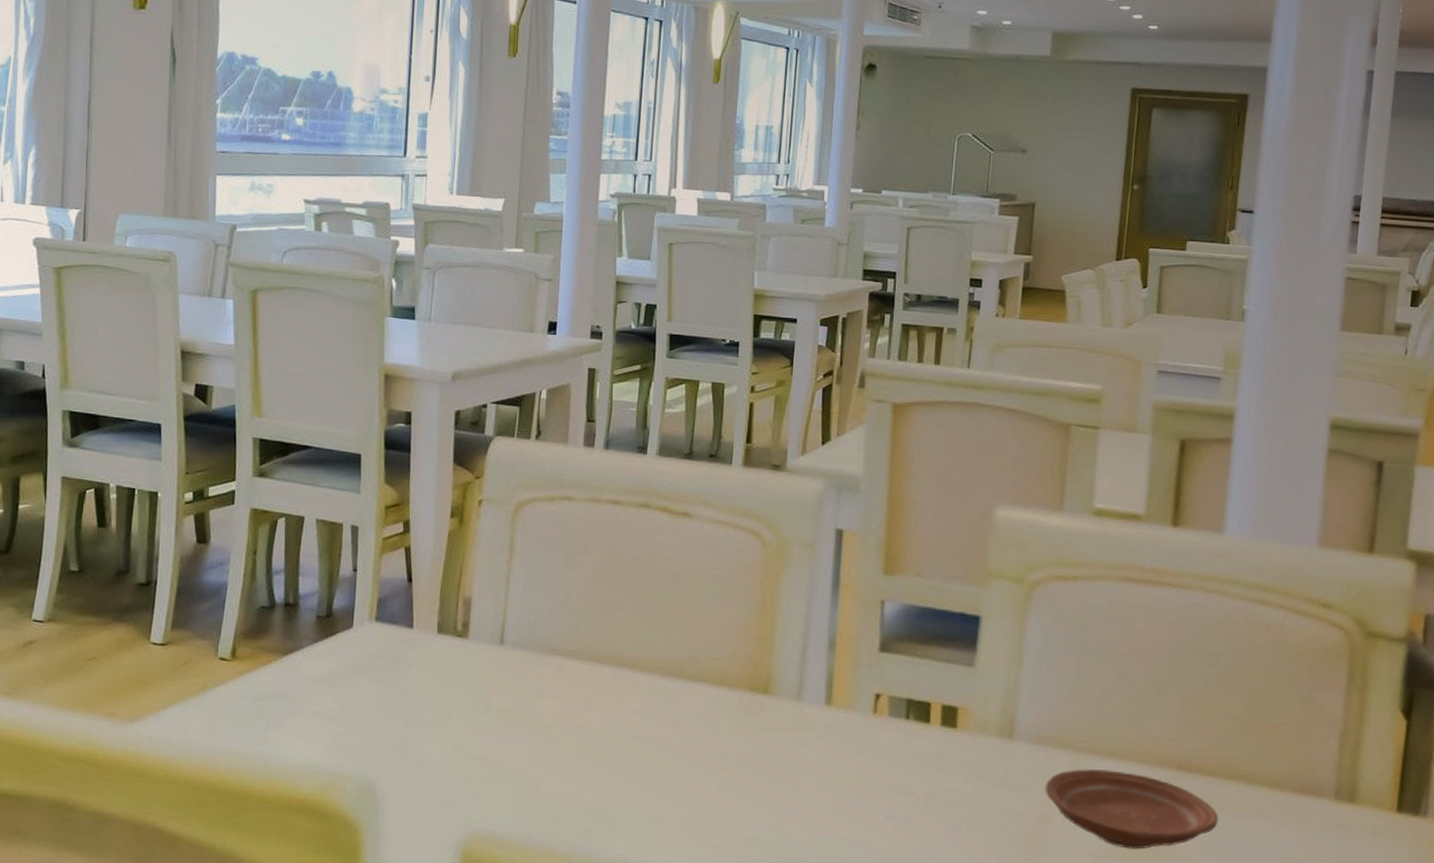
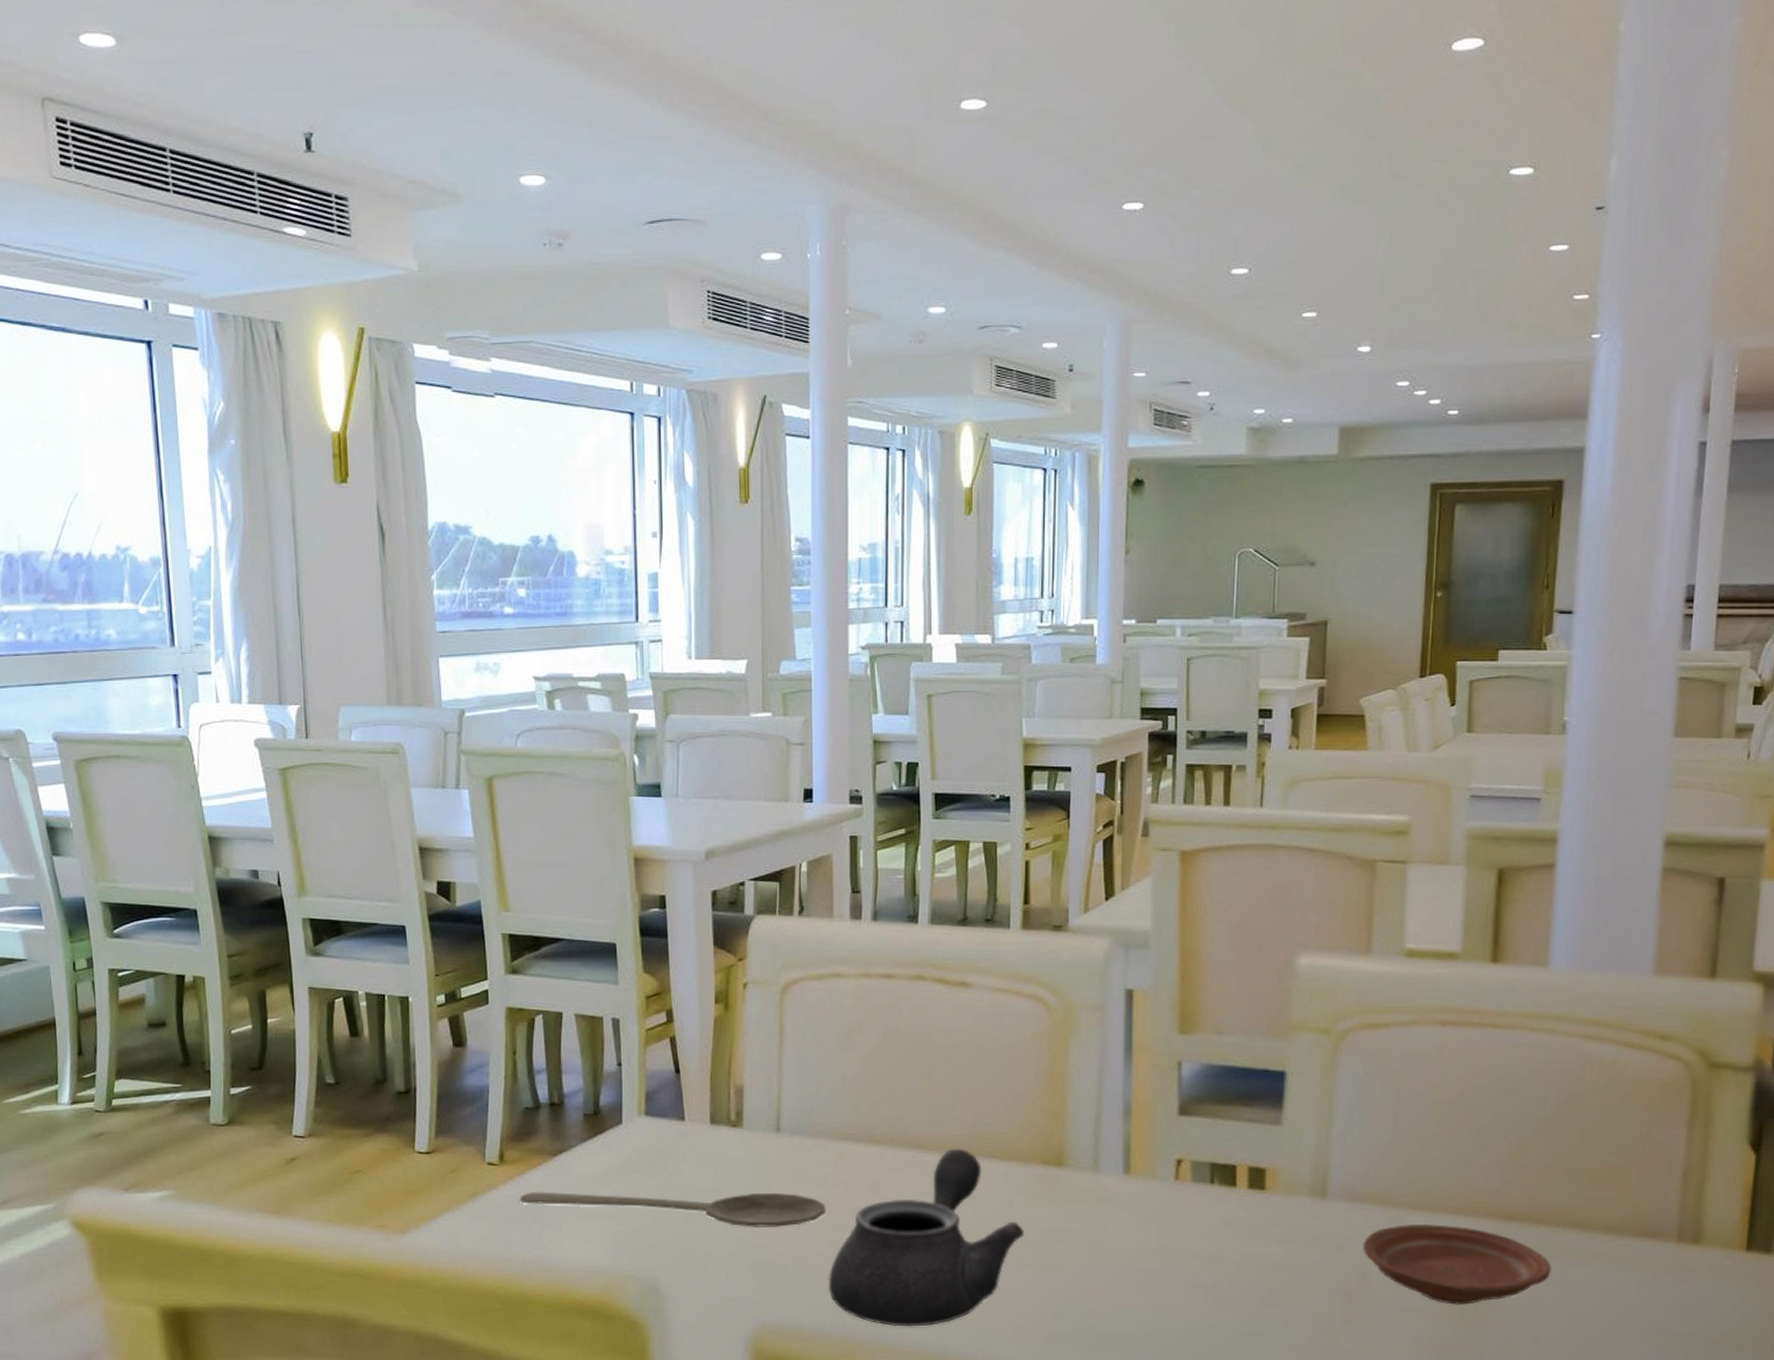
wooden spoon: none [247,688,542,737] -> present [519,1191,826,1227]
teapot: none [539,670,729,843] -> present [828,1148,1024,1327]

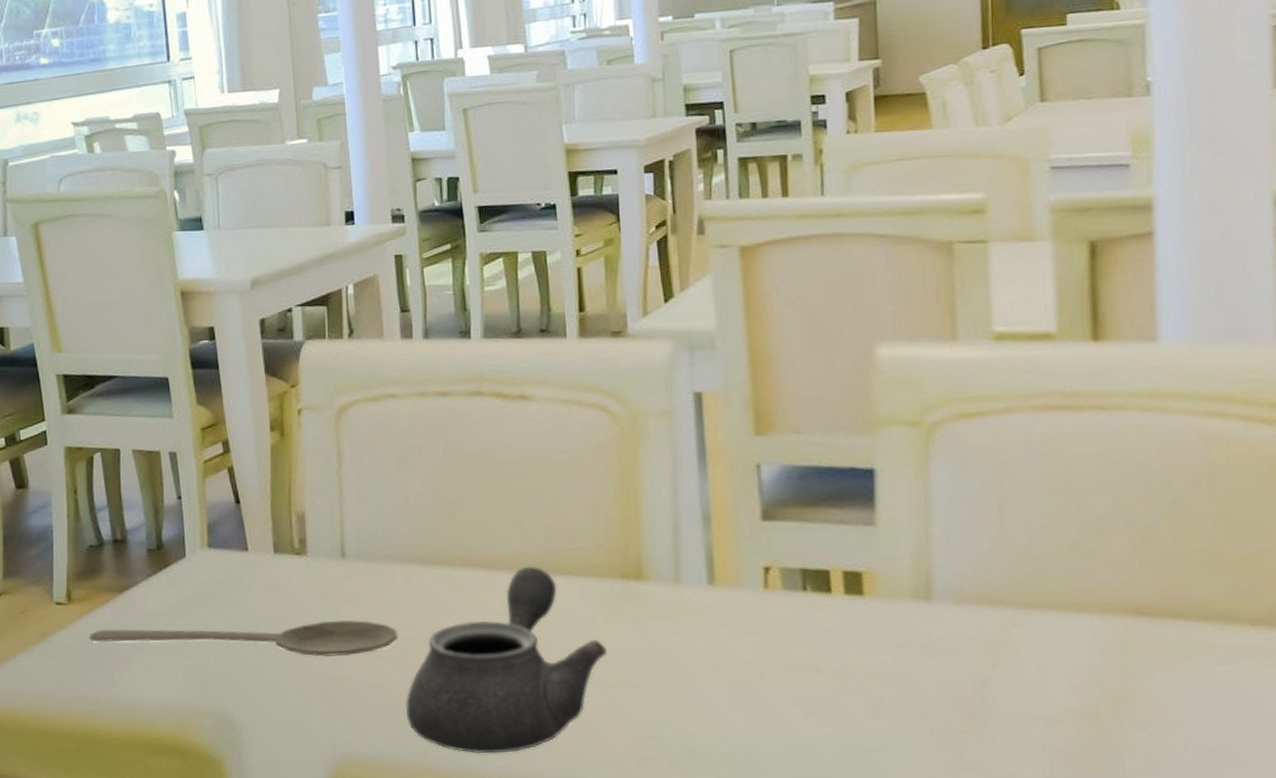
plate: present [1362,1224,1552,1305] -> none [977,624,1195,710]

